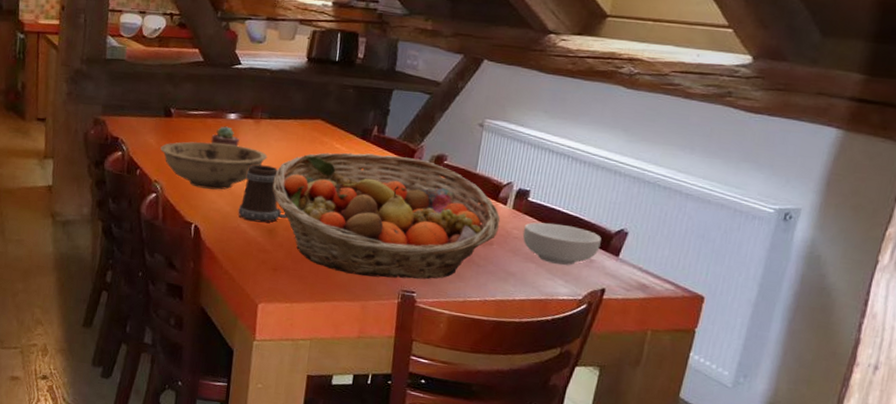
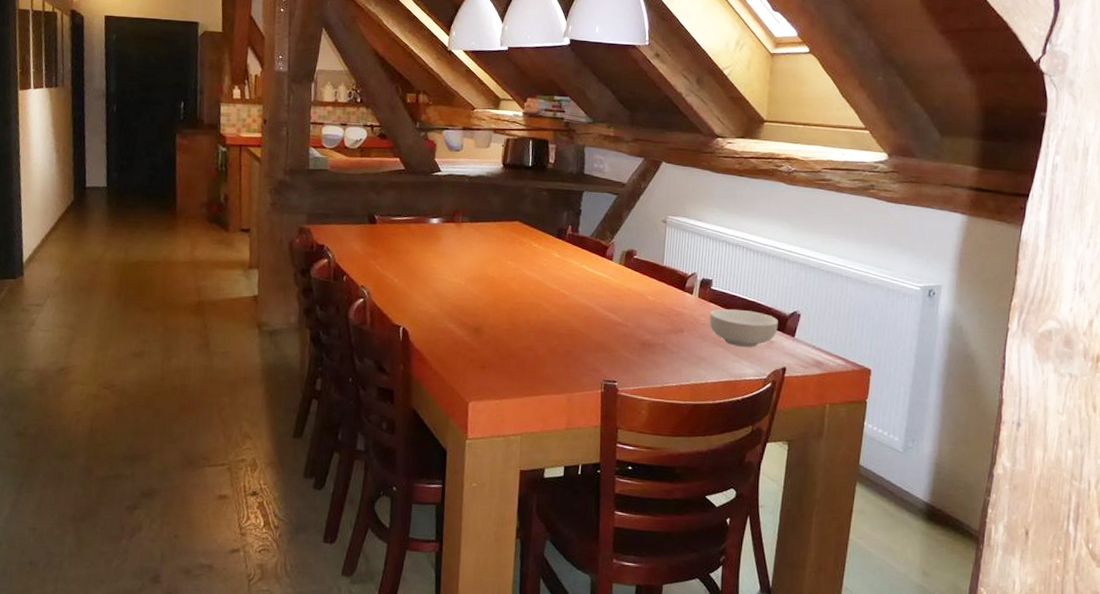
bowl: present [160,141,268,190] -> none [366,246,470,293]
potted succulent: present [210,126,240,147] -> none [415,230,443,250]
mug: present [238,164,288,223] -> none [444,266,493,322]
fruit basket: present [272,152,501,280] -> none [476,251,689,369]

